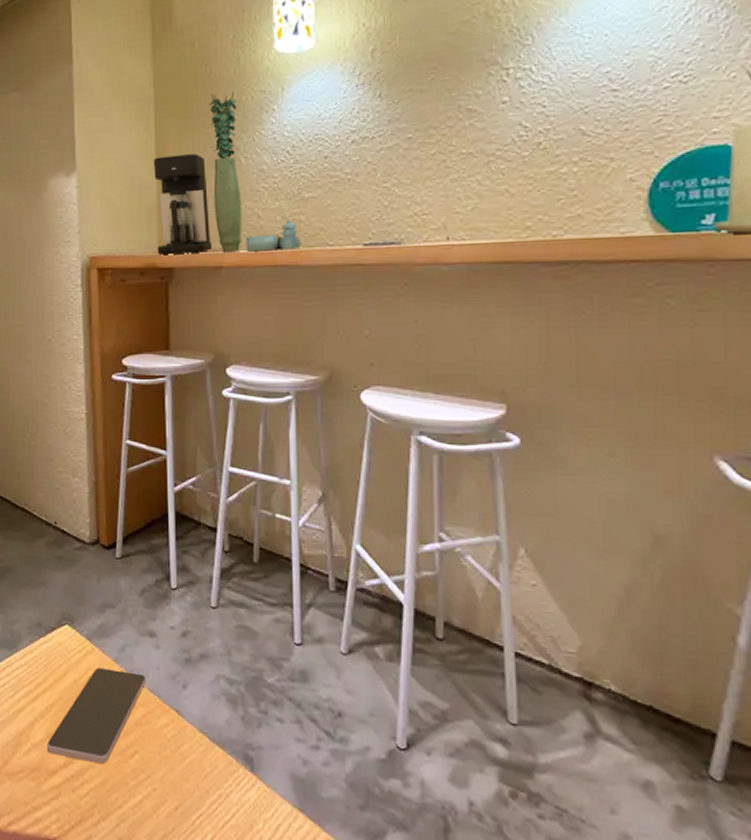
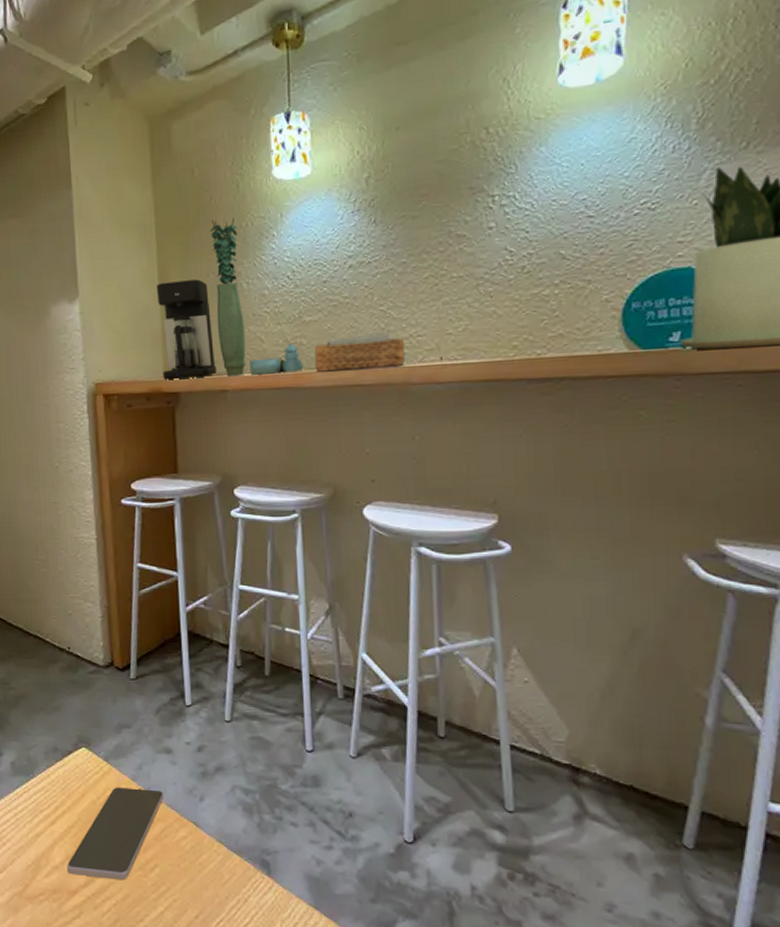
napkin holder: none [313,210,409,250] -> present [314,332,406,372]

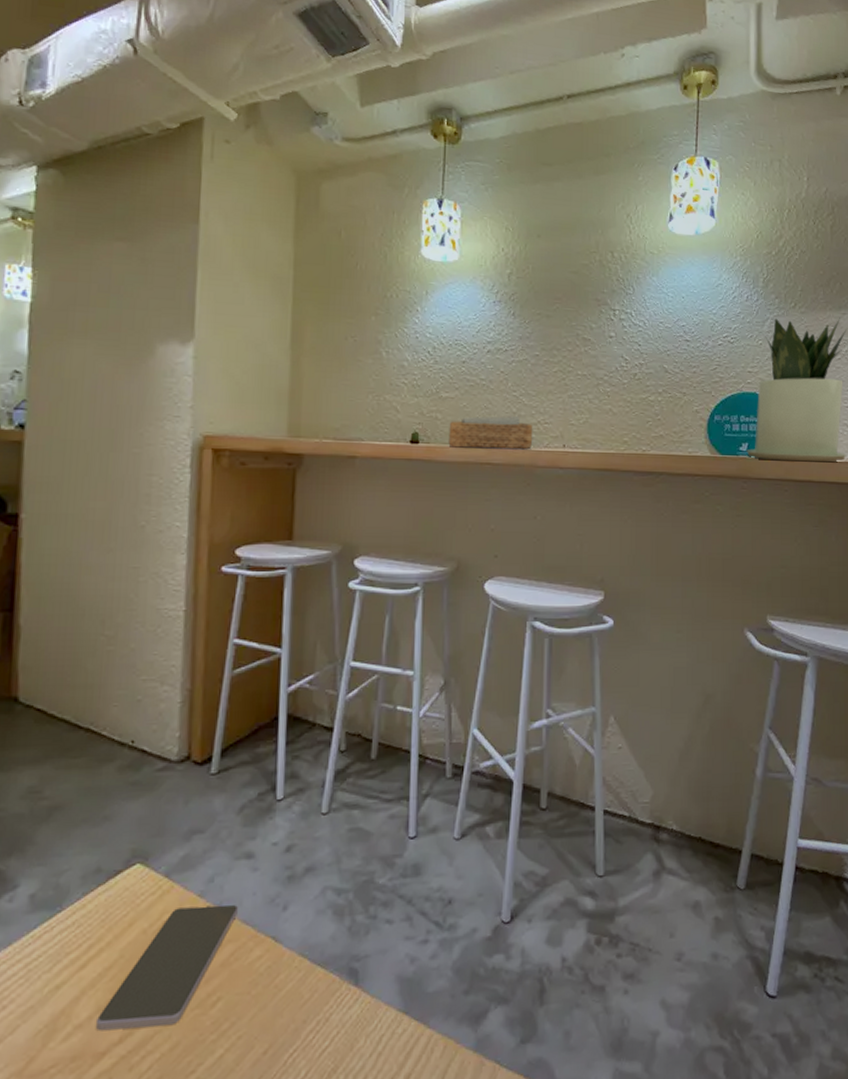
coffee maker: present [156,279,217,380] -> none [286,338,347,442]
vase: present [210,218,246,377] -> none [351,284,381,443]
sugar dispenser: present [249,344,304,375] -> none [382,417,437,445]

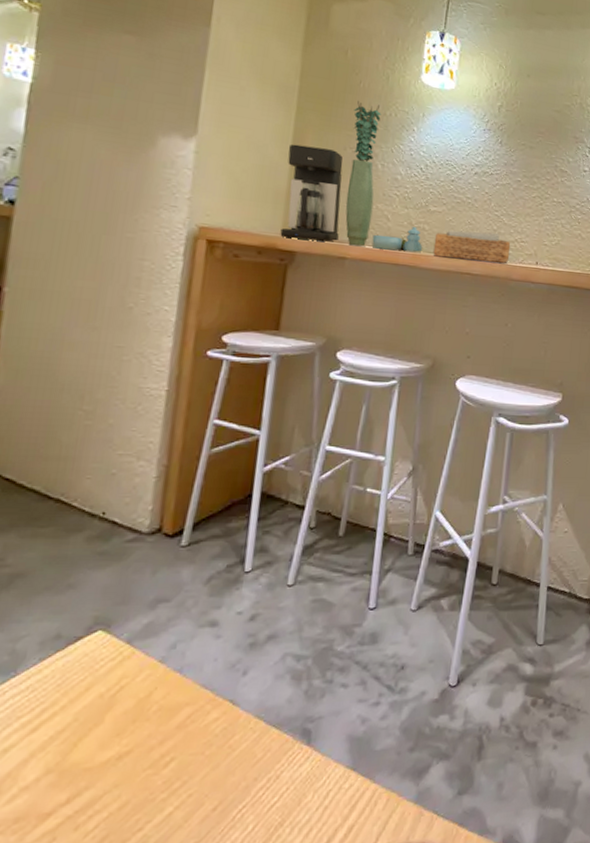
smartphone: present [95,904,239,1032] -> none [42,670,200,793]
coffee maker: none [286,338,347,442] -> present [280,144,343,242]
vase: none [351,284,381,443] -> present [345,100,381,247]
sugar dispenser: none [382,417,437,445] -> present [371,227,423,252]

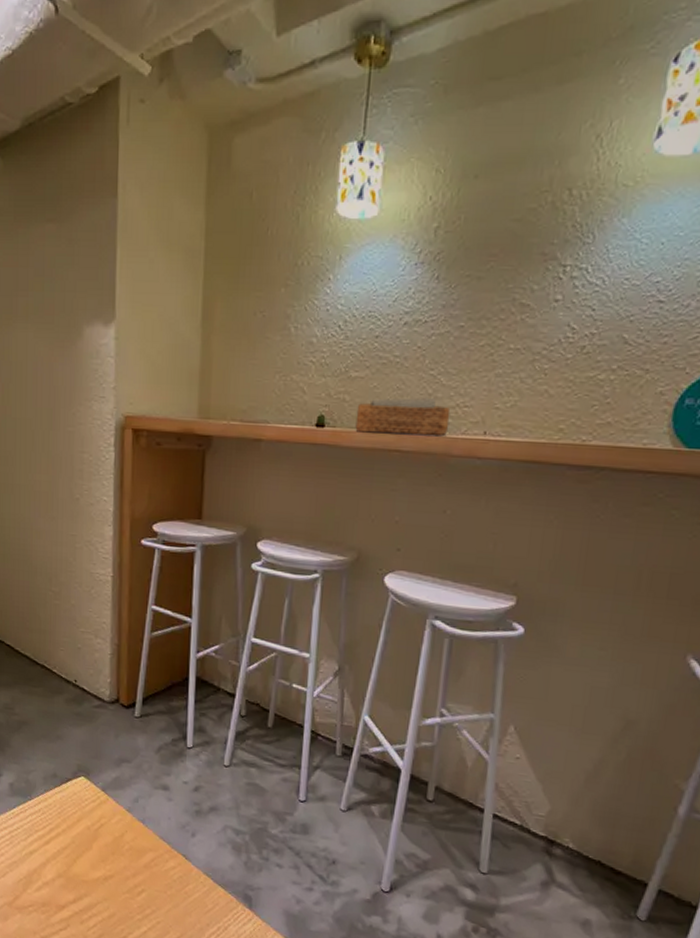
coffee maker: present [280,144,343,242] -> none [196,316,254,424]
vase: present [345,100,381,247] -> none [258,252,292,426]
sugar dispenser: present [371,227,423,252] -> none [287,399,344,428]

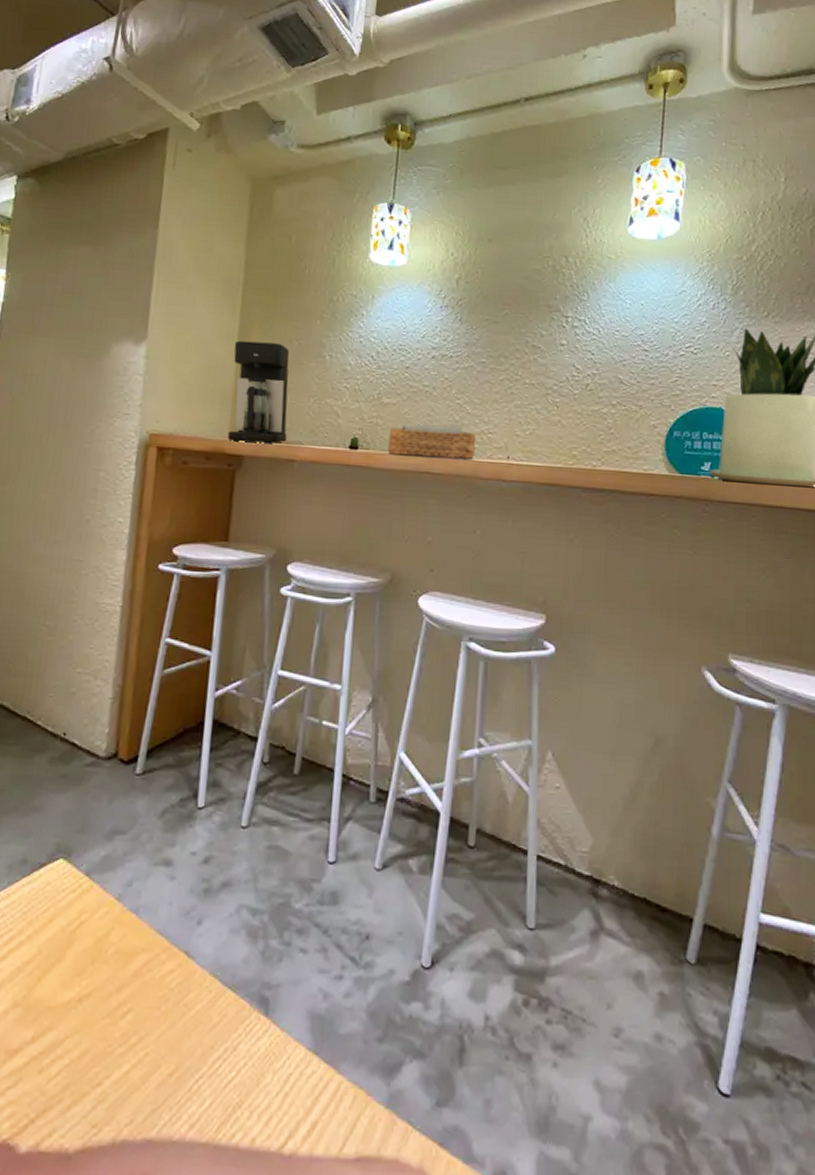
coffee maker: none [196,316,254,424] -> present [227,340,289,444]

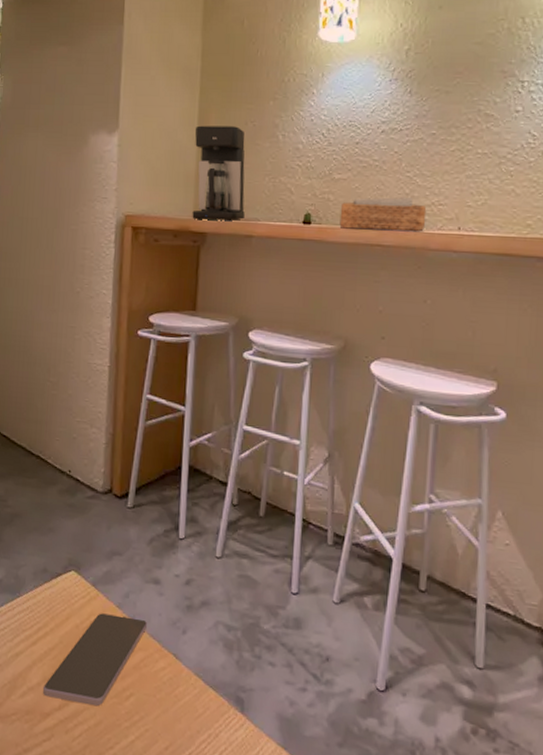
smartphone: none [10,909,155,1032] -> present [42,613,148,707]

